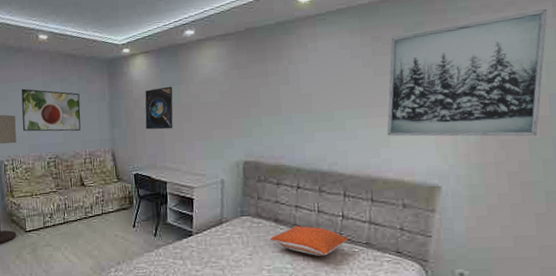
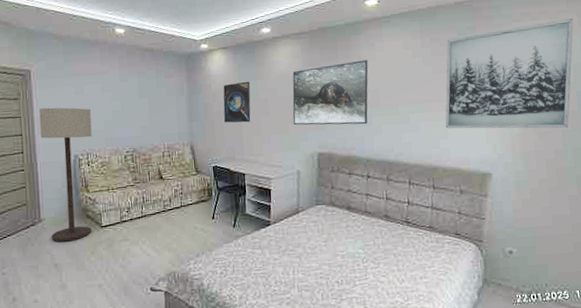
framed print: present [21,88,81,132] -> none [97,82,159,125]
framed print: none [217,61,300,132] -> present [292,60,368,126]
pillow: present [269,225,349,256] -> none [343,212,414,241]

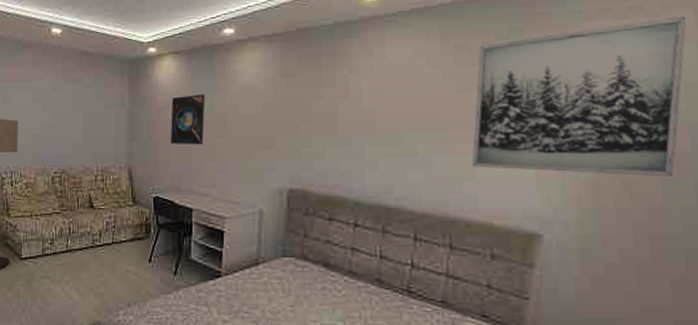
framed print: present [292,60,368,126] -> none [257,70,363,156]

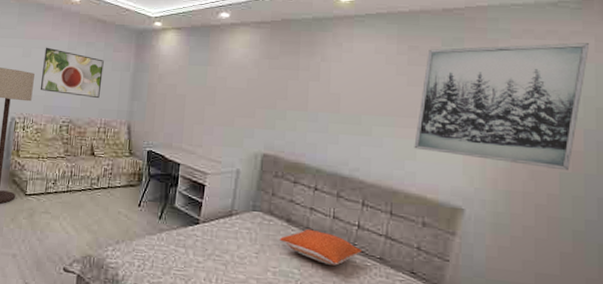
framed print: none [25,89,95,143] -> present [40,47,104,99]
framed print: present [171,93,206,145] -> none [167,66,200,110]
pillow: none [317,273,420,314] -> present [279,229,363,266]

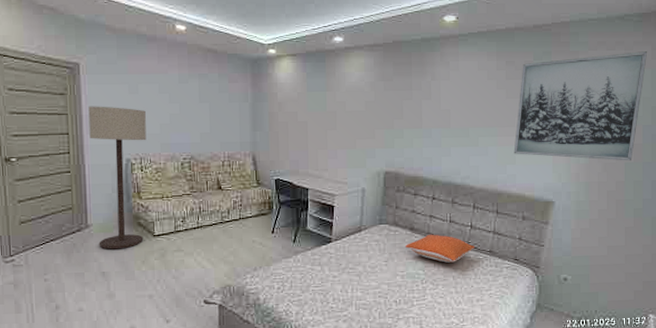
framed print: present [40,47,104,99] -> none [153,81,220,132]

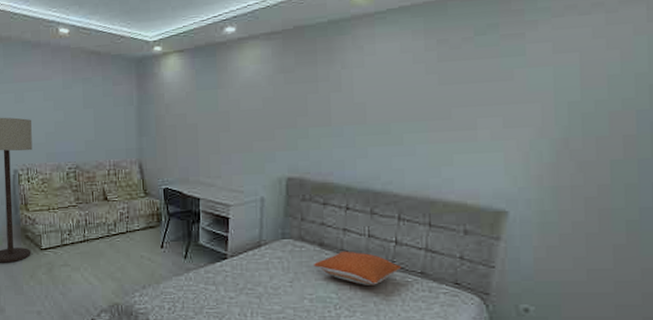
wall art: present [513,51,647,161] -> none [450,12,640,158]

